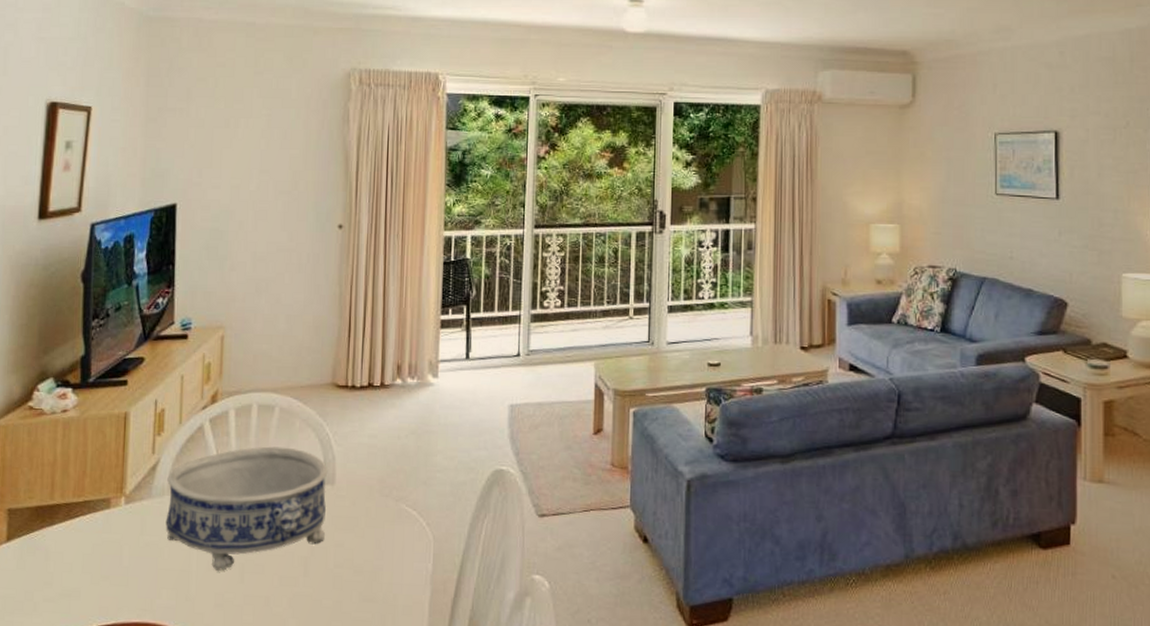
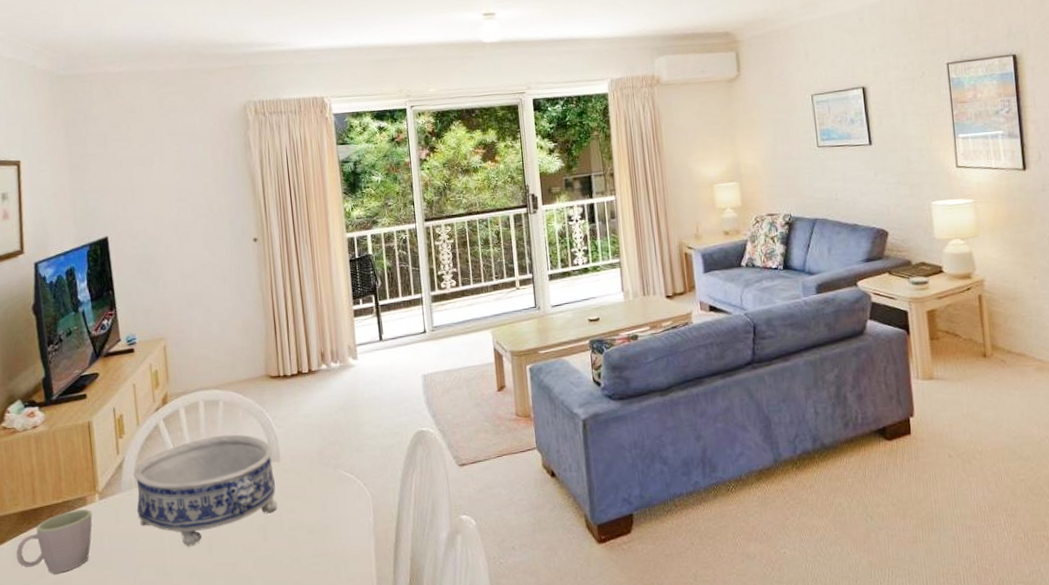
mug: none [22,512,115,583] -> present [16,509,93,573]

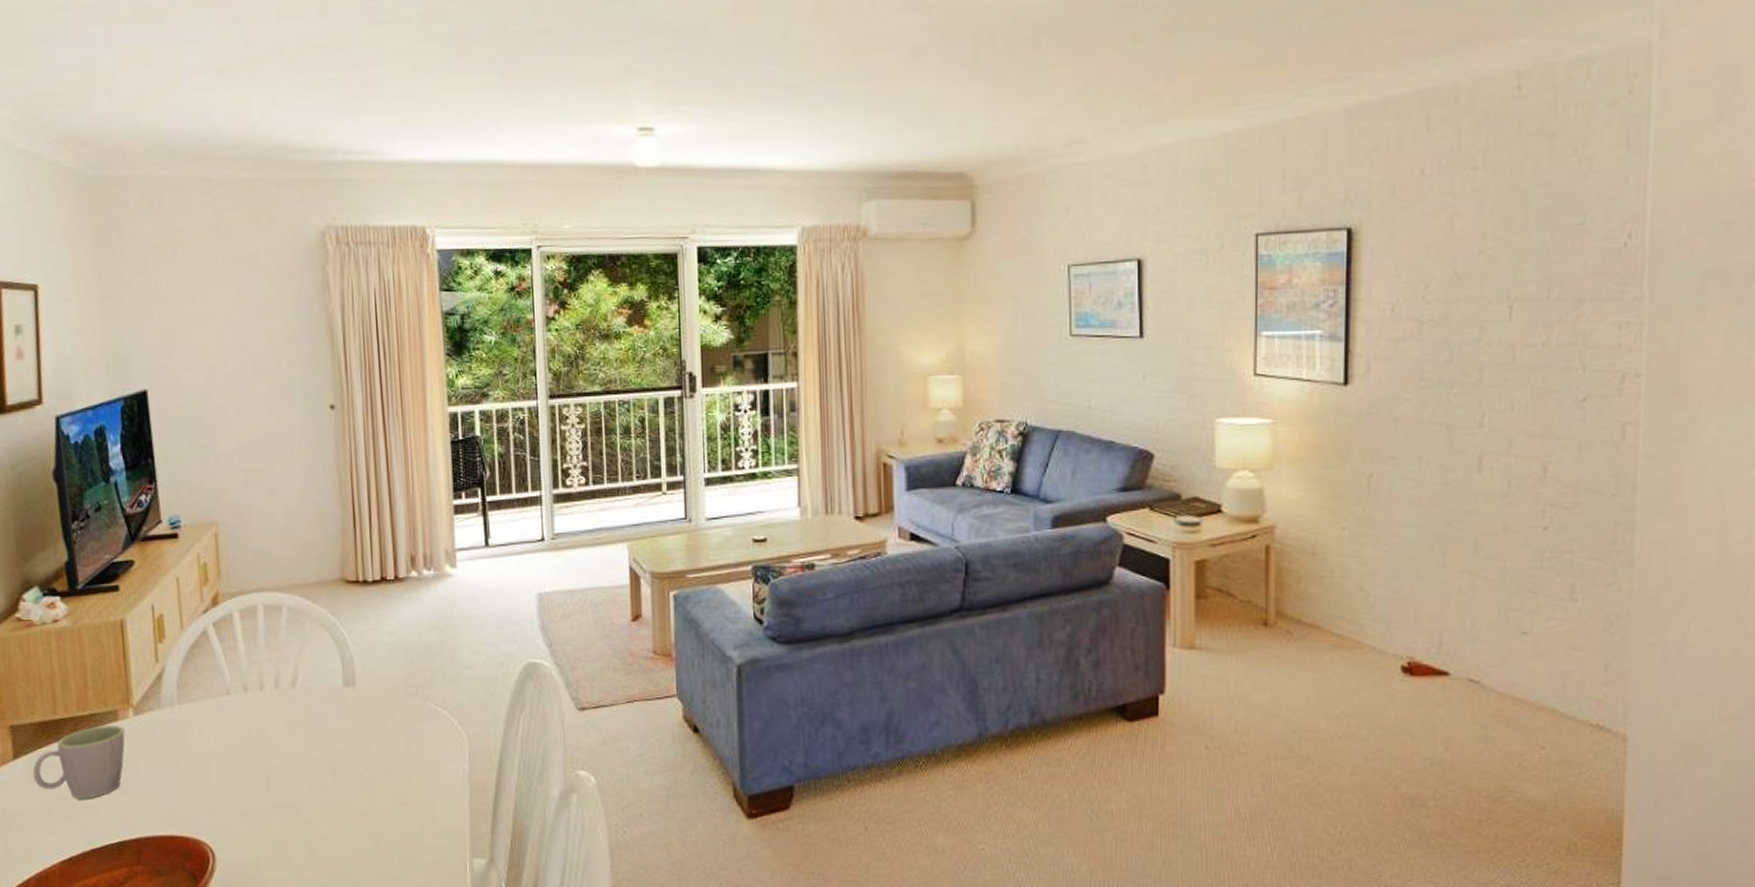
decorative bowl: present [133,434,277,546] -> none [175,649,351,780]

